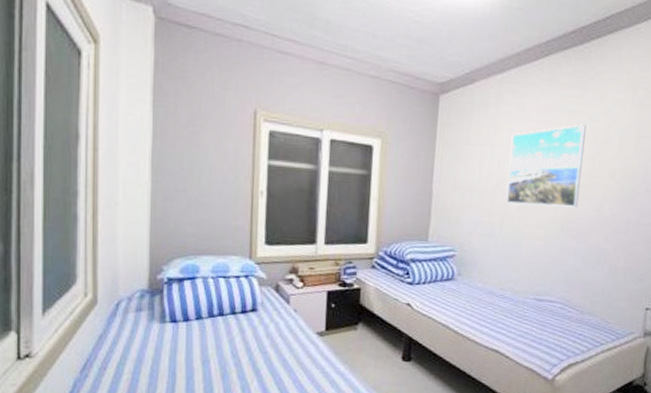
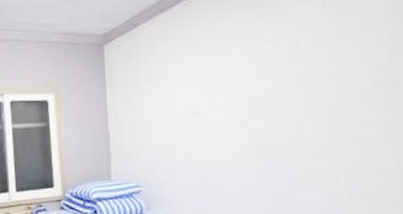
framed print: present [506,124,586,208] -> none [184,43,273,135]

